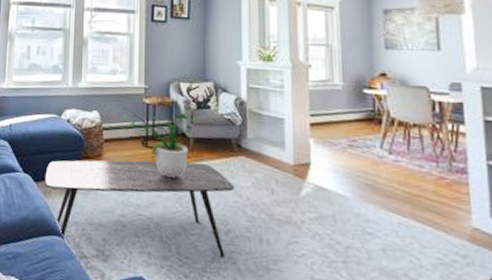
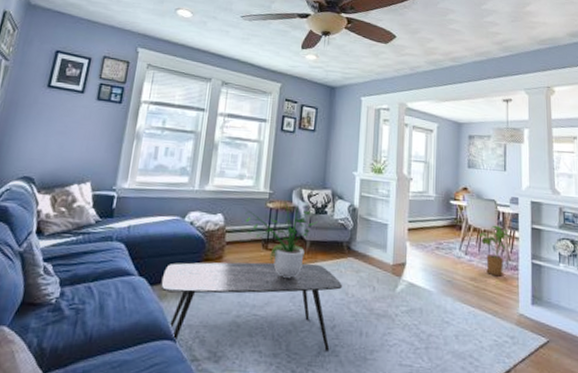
house plant: none [408,117,453,181] -> present [480,225,510,277]

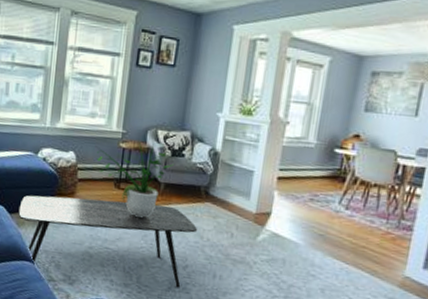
house plant: present [480,225,510,277] -> none [367,179,410,236]

